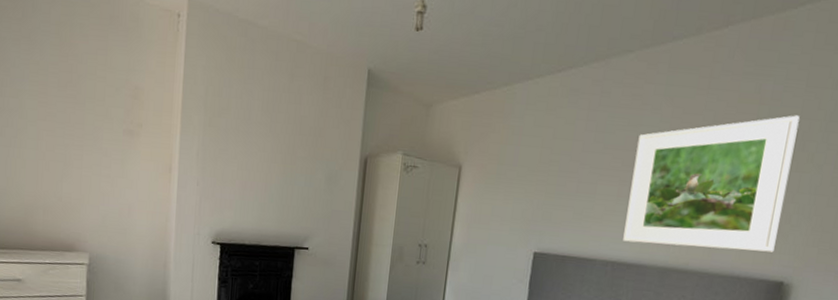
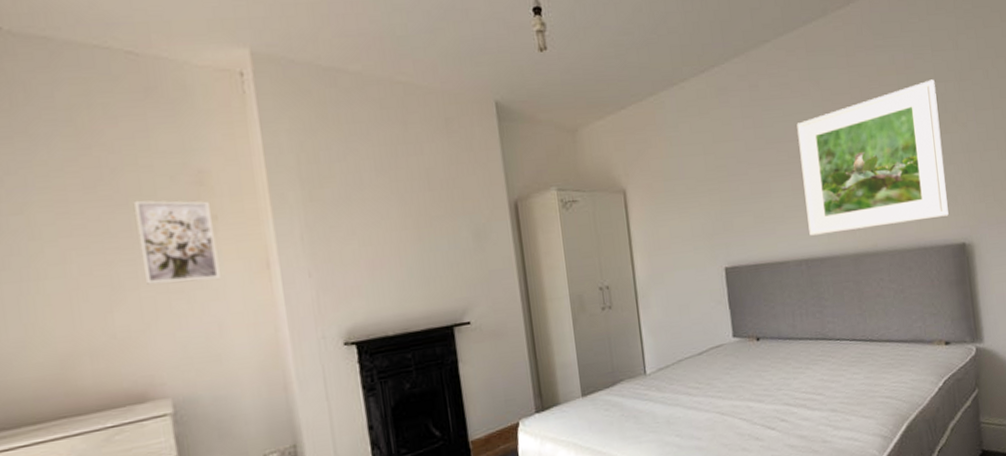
wall art: none [87,102,139,172] -> present [134,200,220,285]

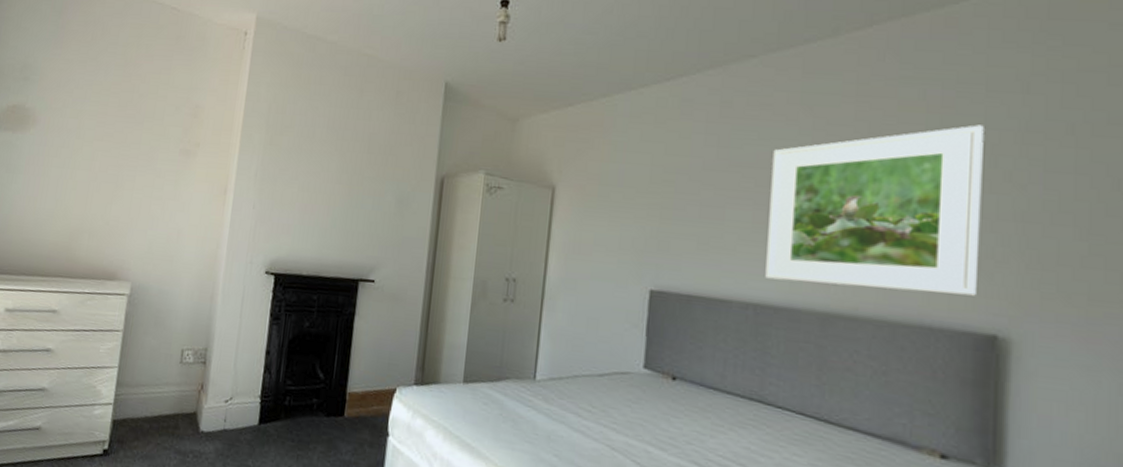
wall art: present [134,200,220,285] -> none [139,121,197,194]

